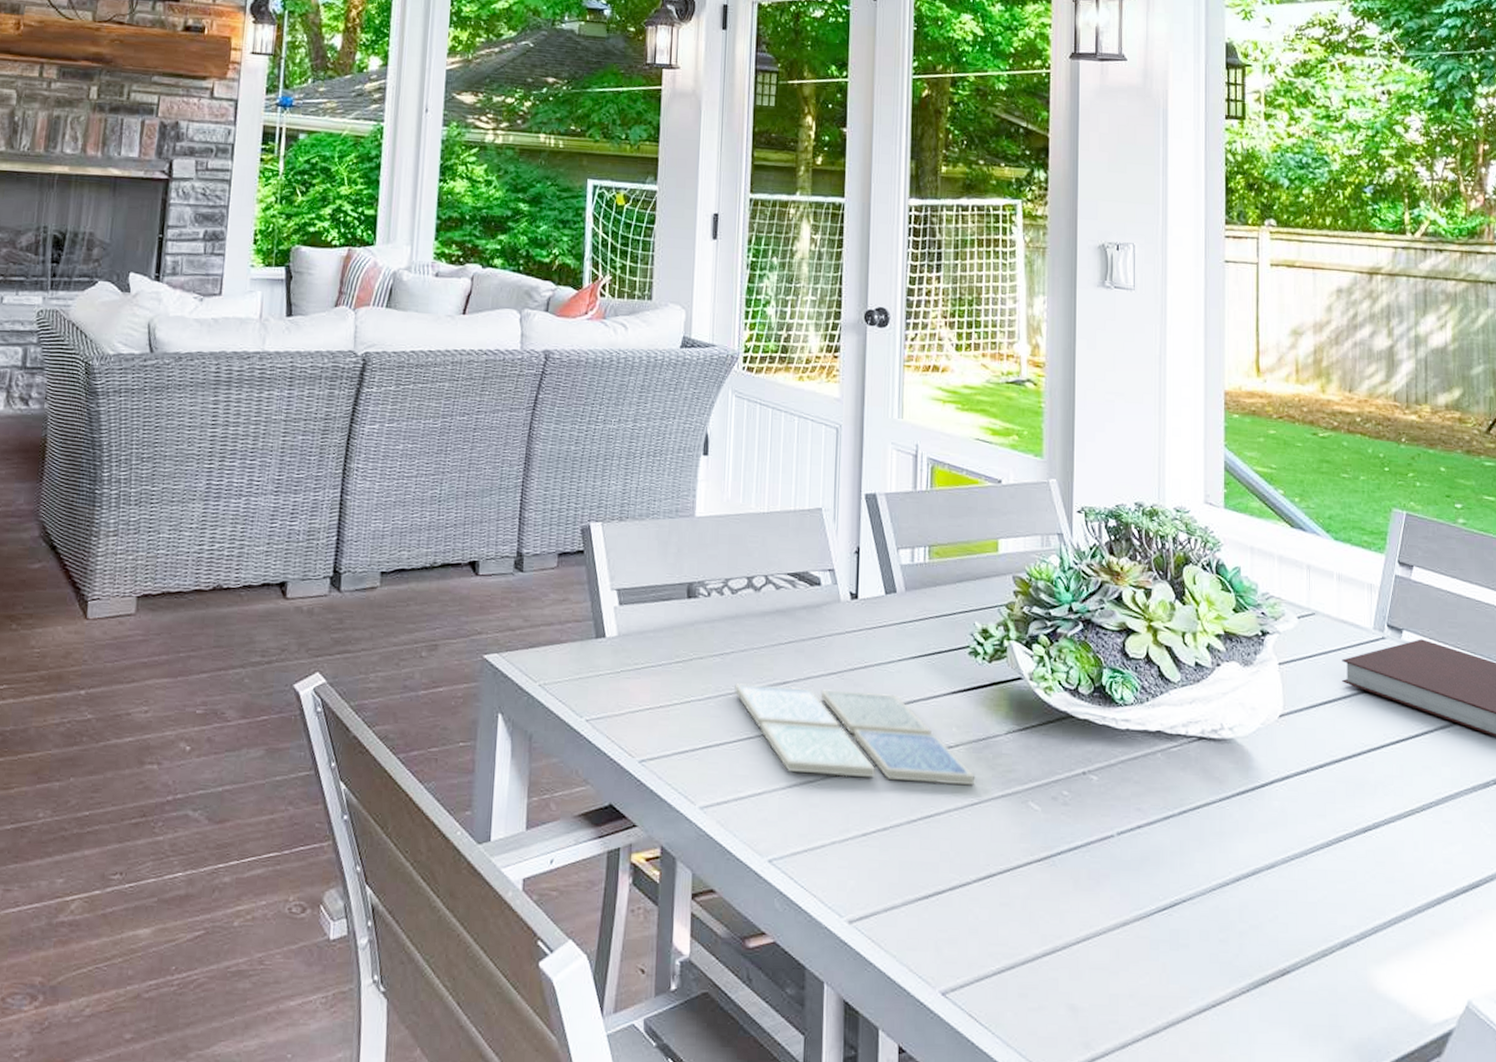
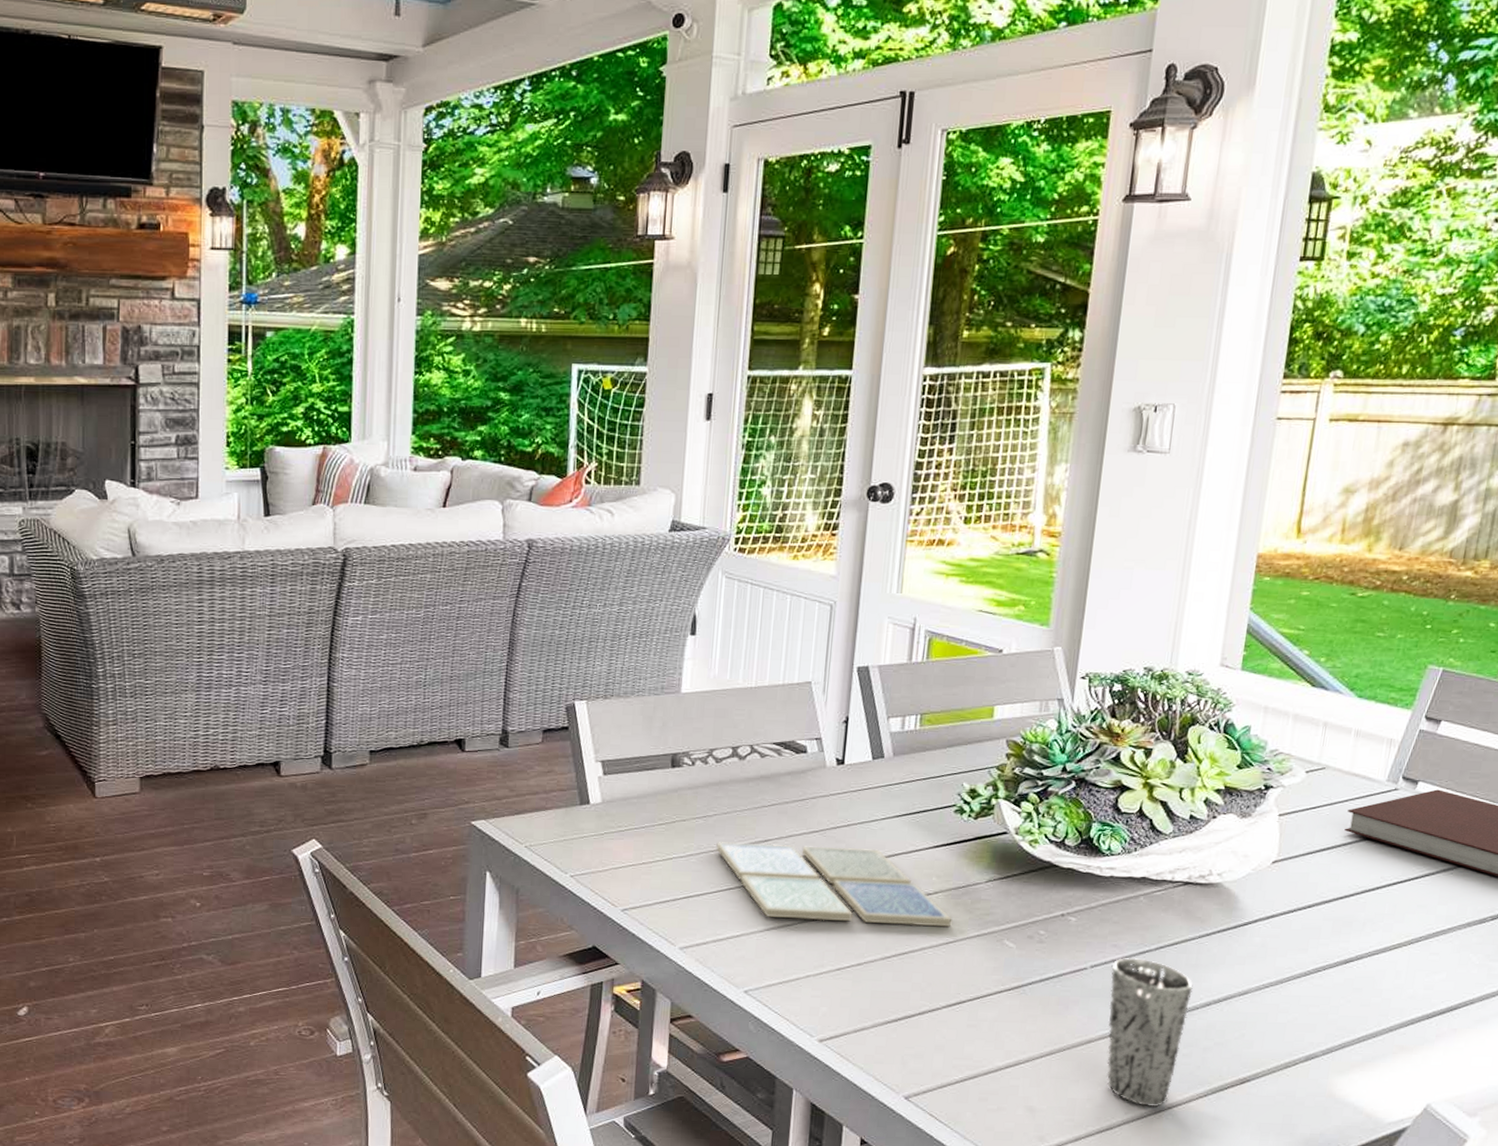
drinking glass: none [1138,823,1220,1006] -> present [1107,957,1193,1108]

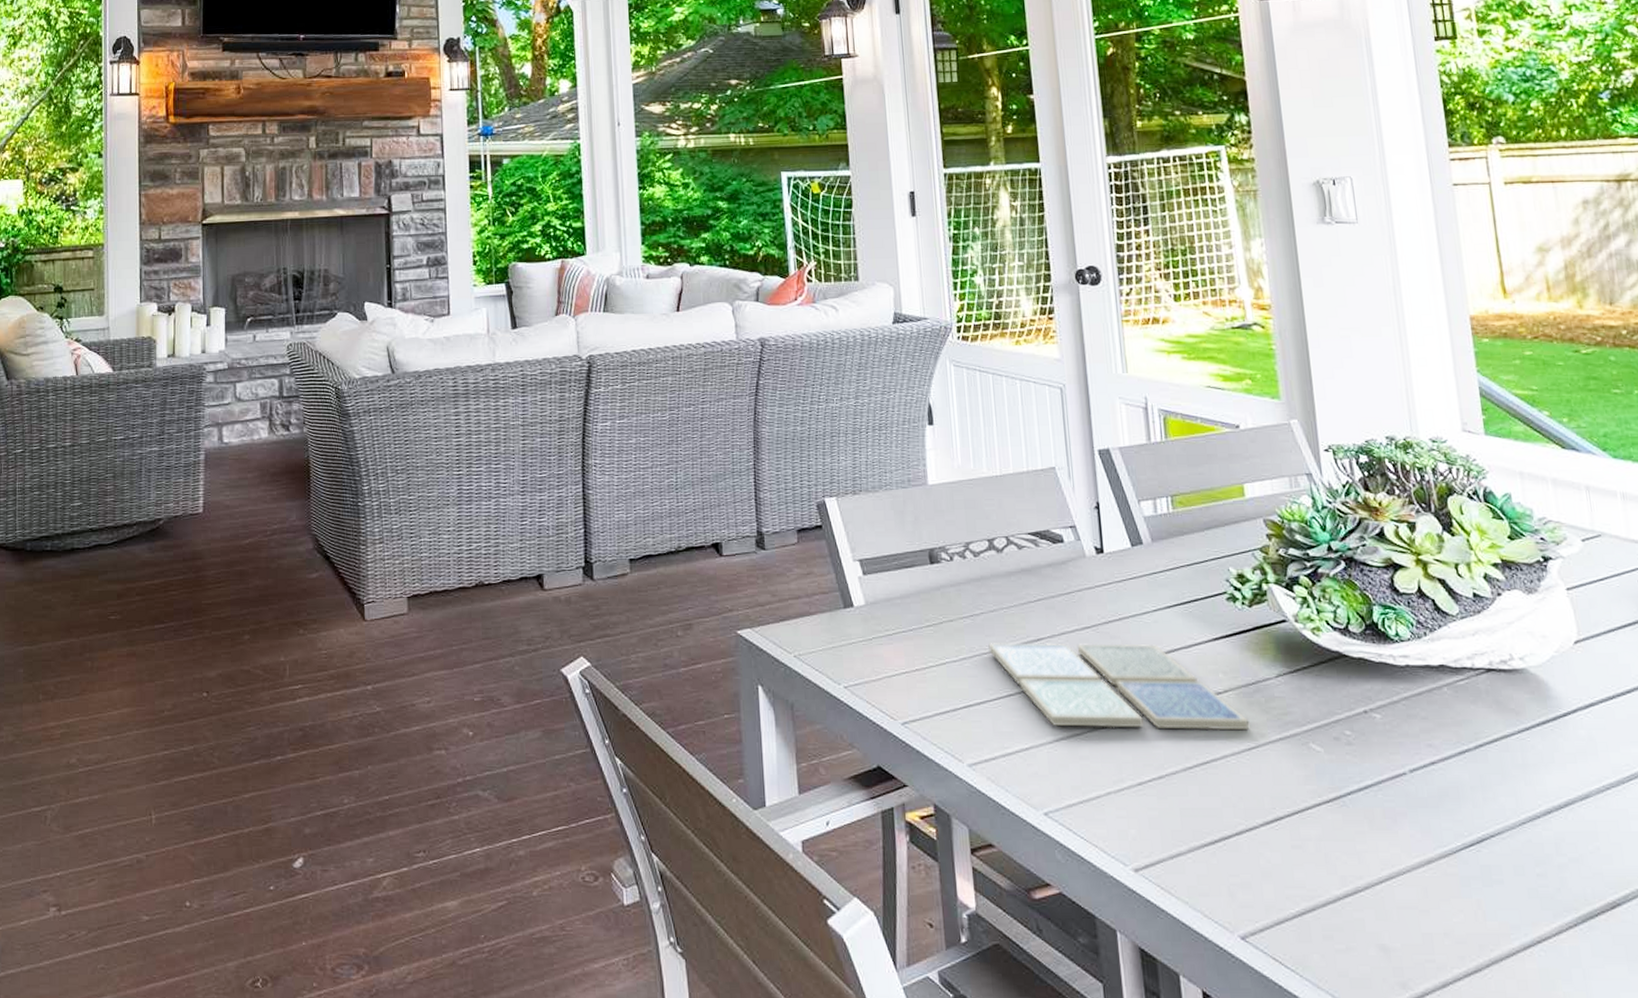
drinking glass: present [1107,957,1193,1108] -> none [1432,758,1534,942]

